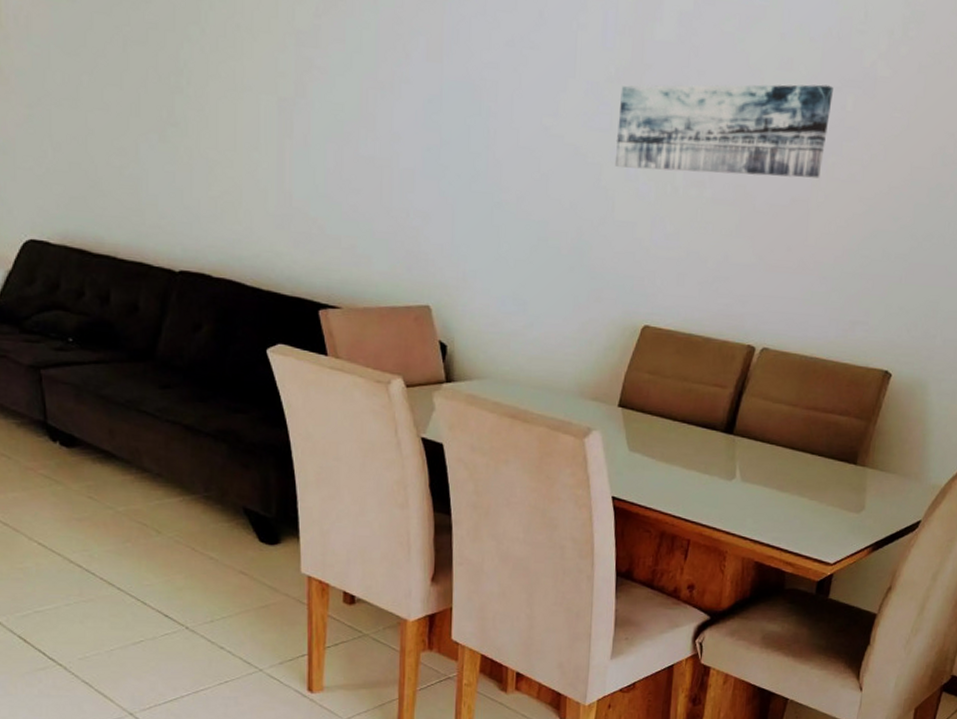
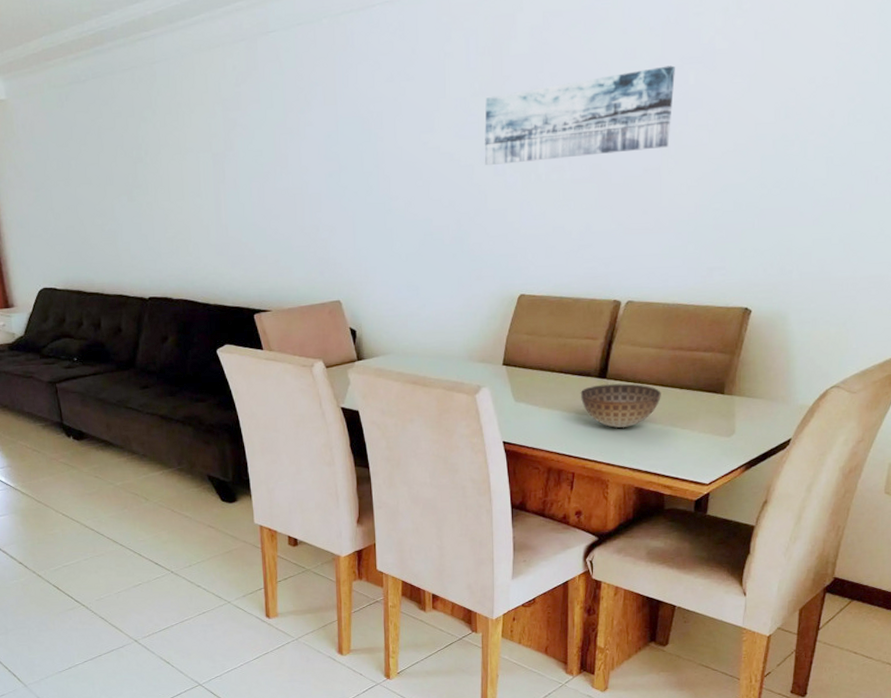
bowl: none [703,440,791,493] -> present [580,383,661,428]

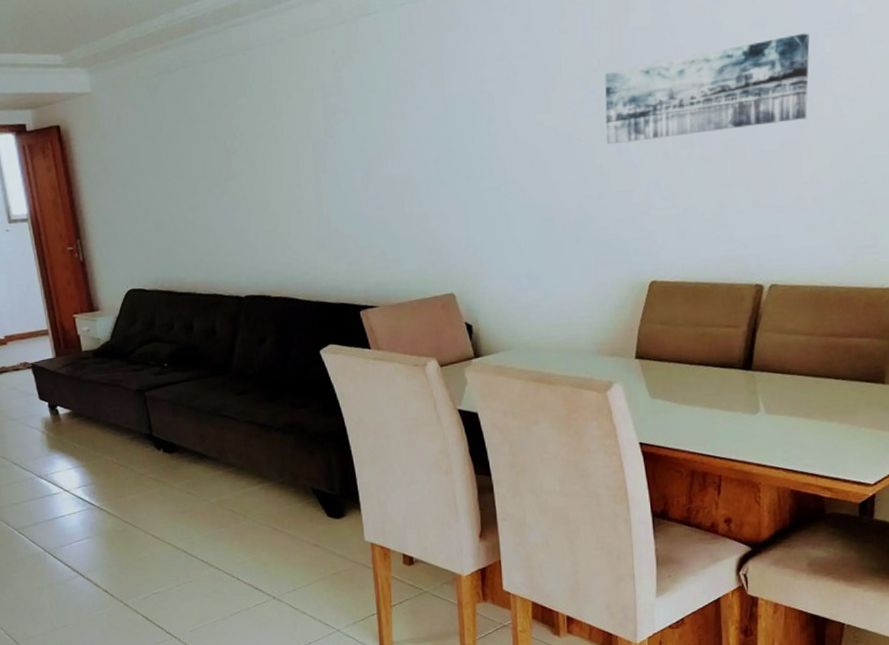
bowl: present [580,383,661,428] -> none [723,375,814,425]

